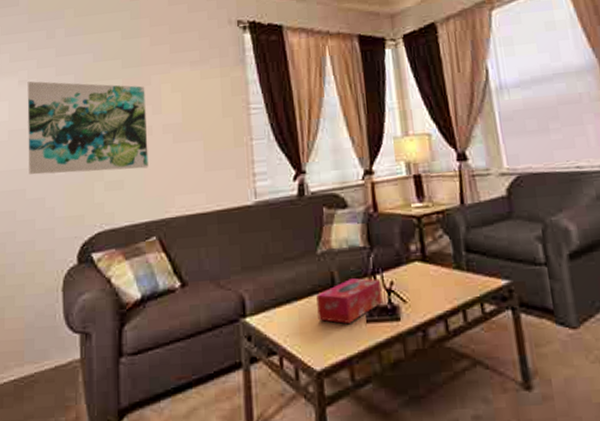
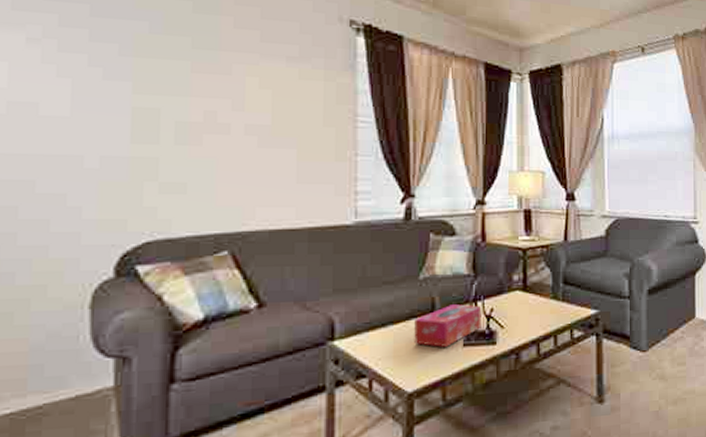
wall art: present [27,81,149,175] -> none [40,40,224,172]

